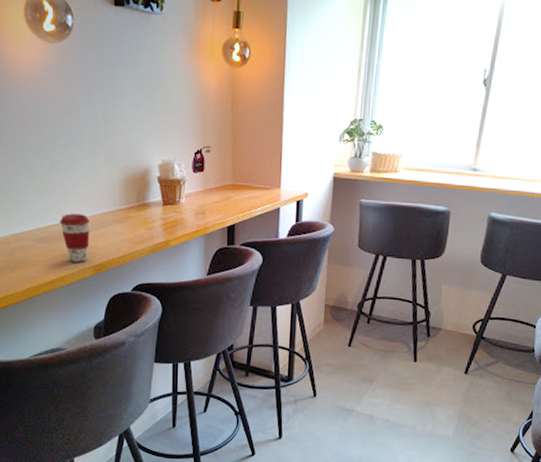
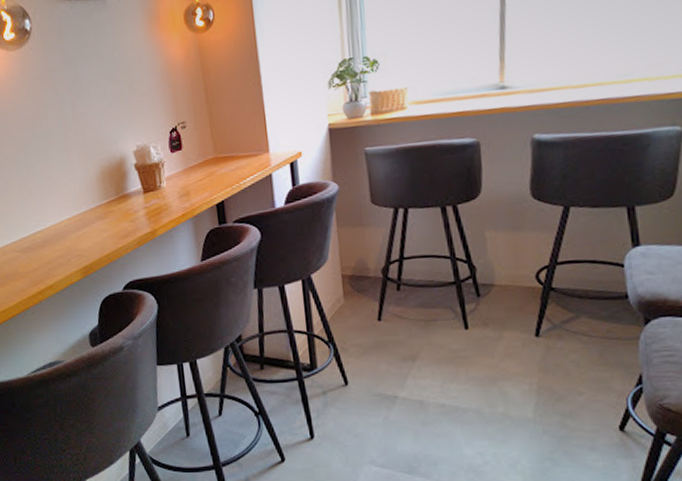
coffee cup: present [59,213,90,262] -> none [41,216,75,268]

